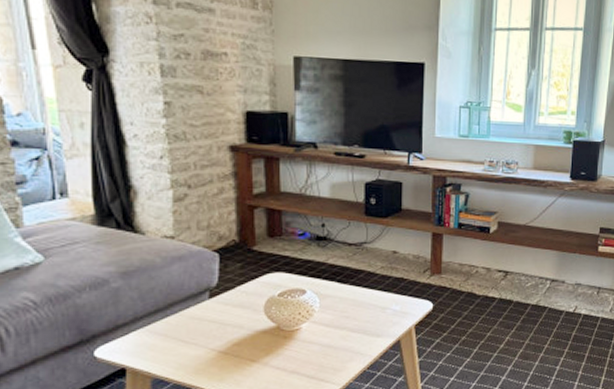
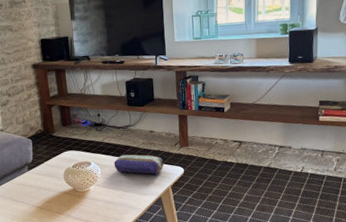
pencil case: none [339,281,408,310] -> present [114,154,164,175]

